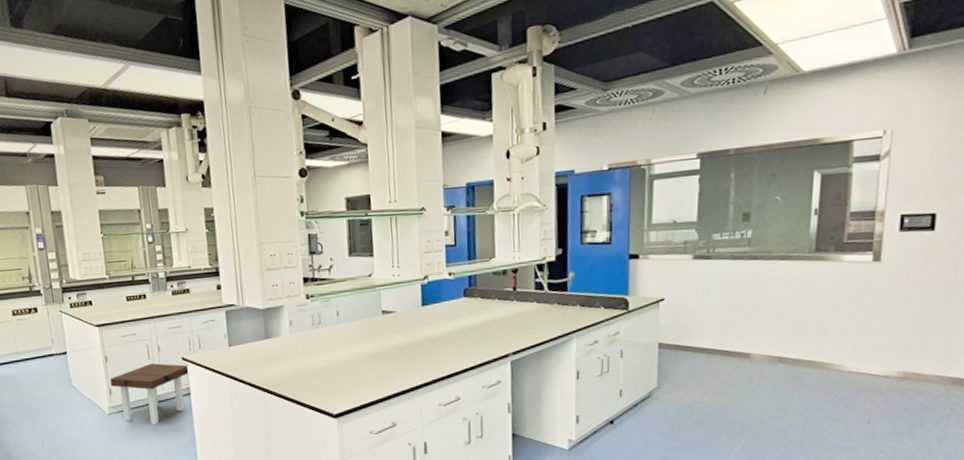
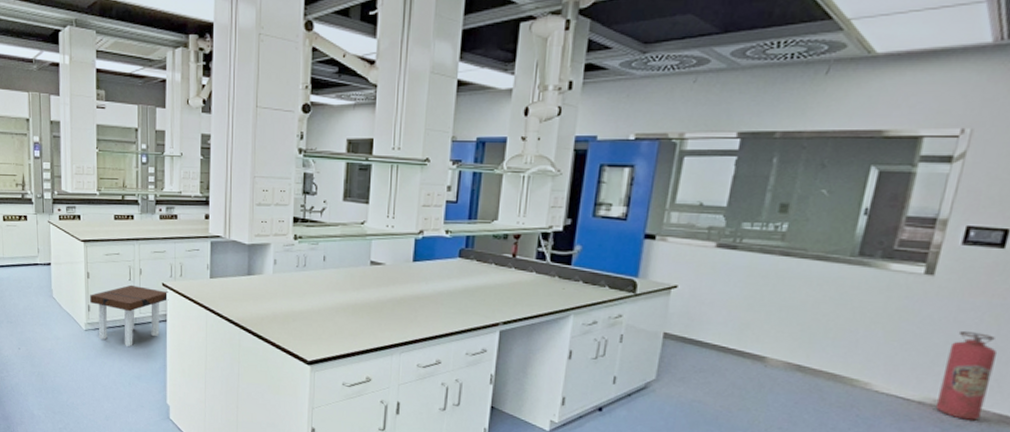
fire extinguisher: none [899,307,943,387] -> present [935,331,998,420]

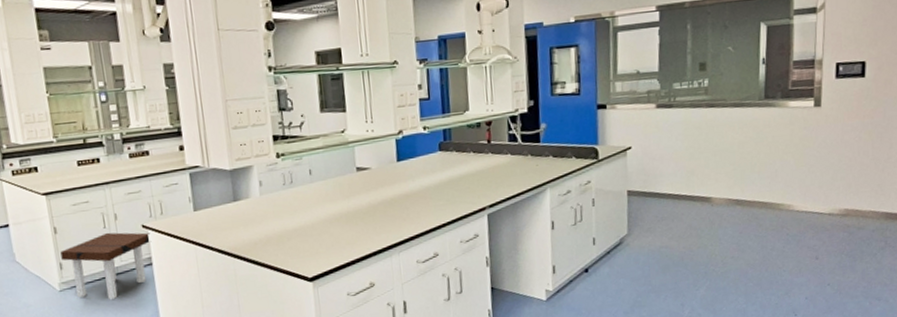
fire extinguisher: present [935,331,998,420] -> none [841,148,876,222]

